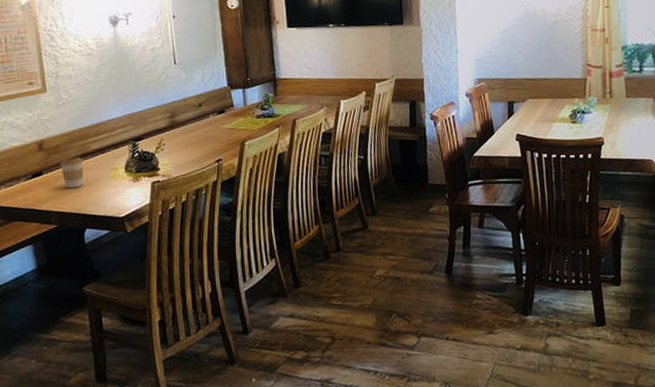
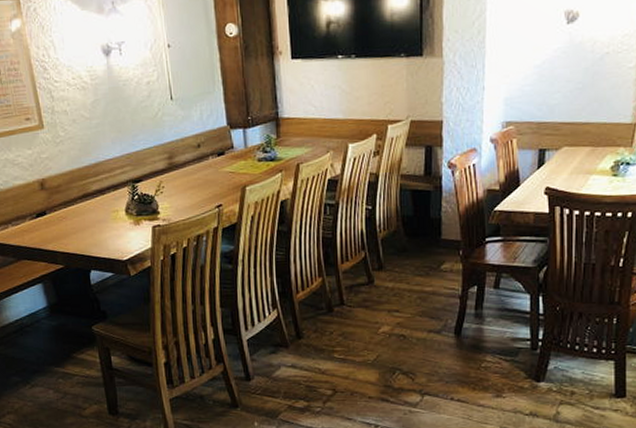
coffee cup: present [59,157,83,189] -> none [61,198,86,230]

